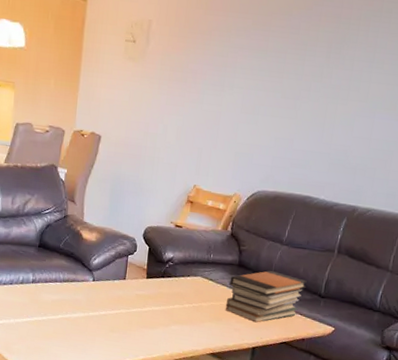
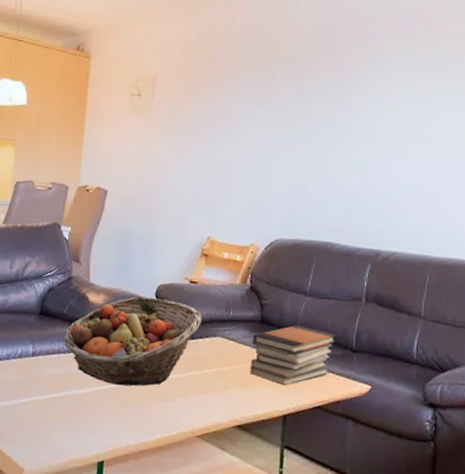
fruit basket: none [59,236,185,315] -> present [63,296,202,386]

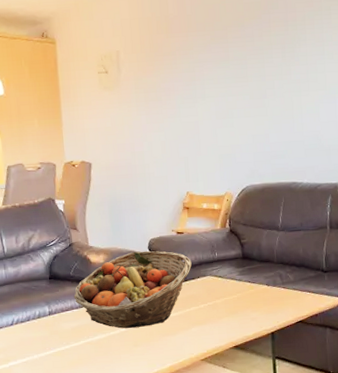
book stack: present [249,324,336,386] -> none [237,256,309,309]

